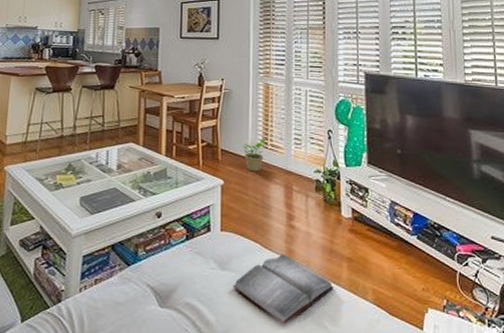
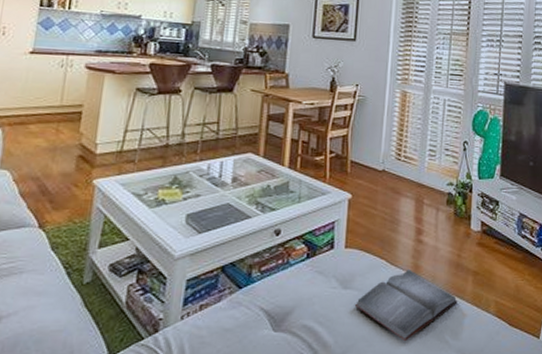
potted plant: present [243,138,266,172] -> none [374,149,400,185]

